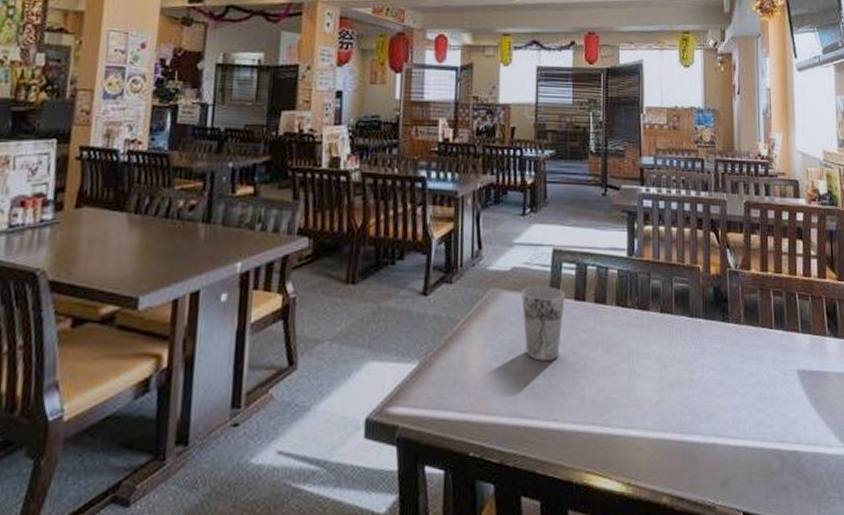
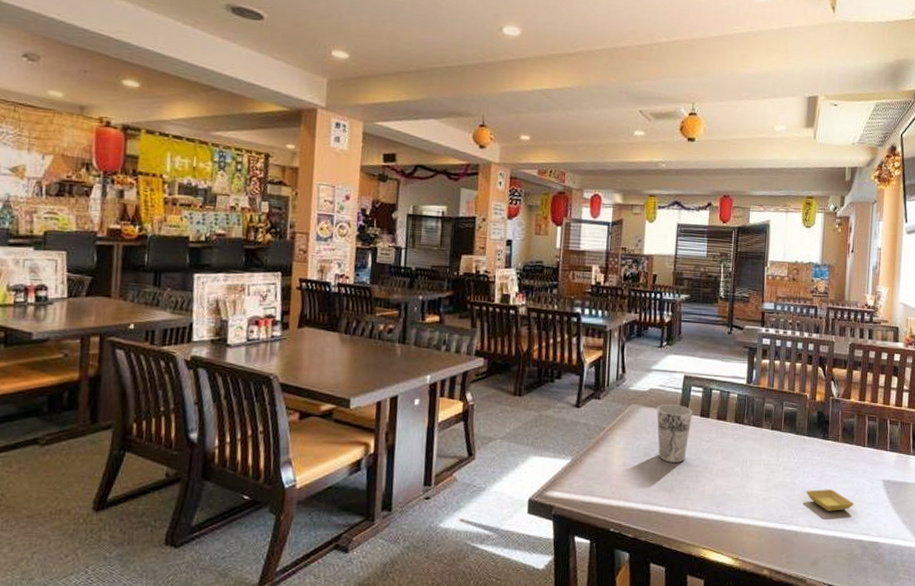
saucer: none [706,385,766,414] -> present [805,489,854,511]

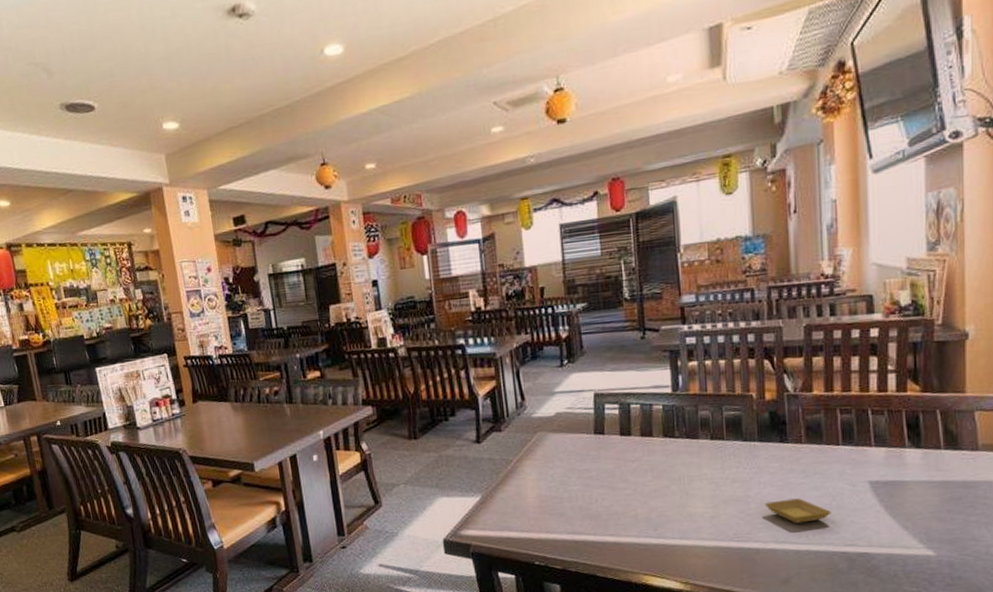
cup: present [656,404,693,463] -> none [567,426,611,489]

